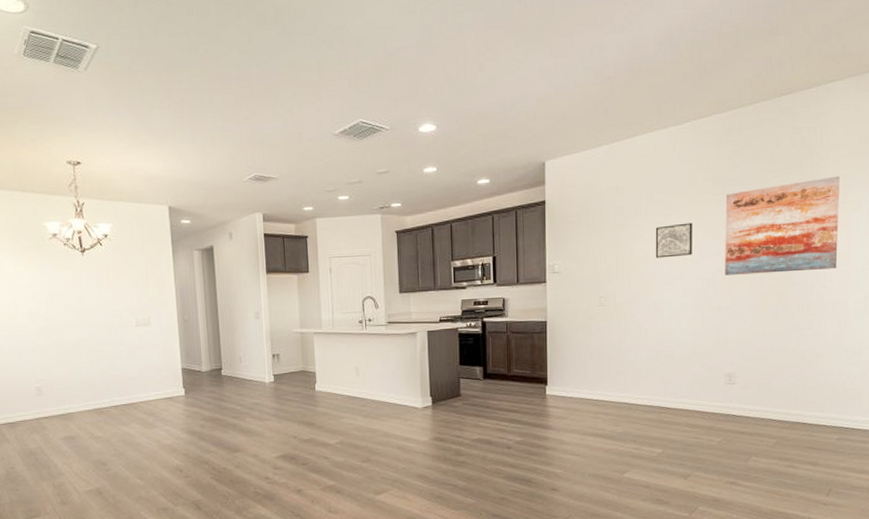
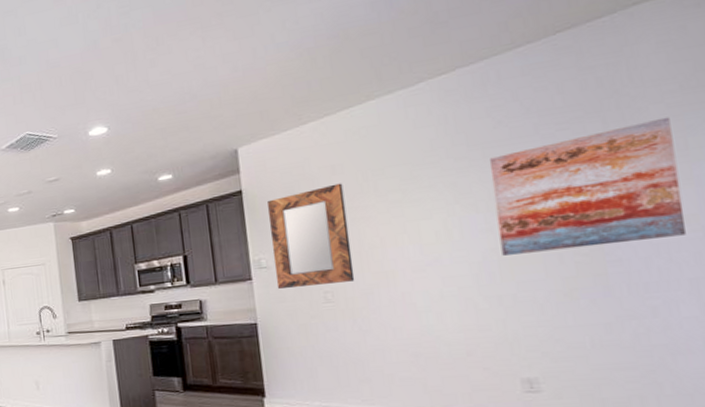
home mirror: none [564,203,623,292] -> present [267,183,355,289]
wall art: present [655,222,693,258] -> none [391,196,450,242]

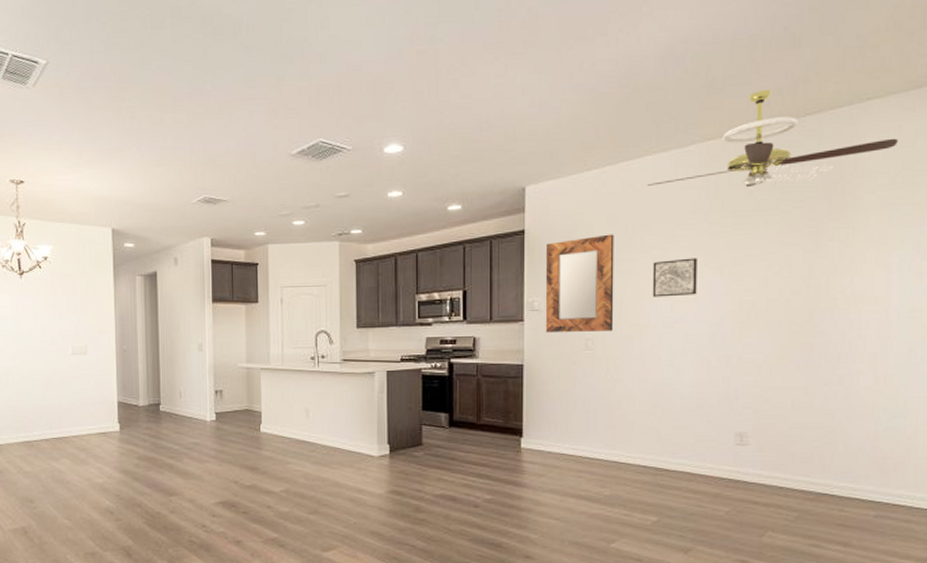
ceiling fan: none [374,13,684,130] -> present [648,89,898,188]
wall art: none [391,196,450,242] -> present [652,258,697,297]
wall art: present [489,117,686,256] -> none [736,207,878,319]

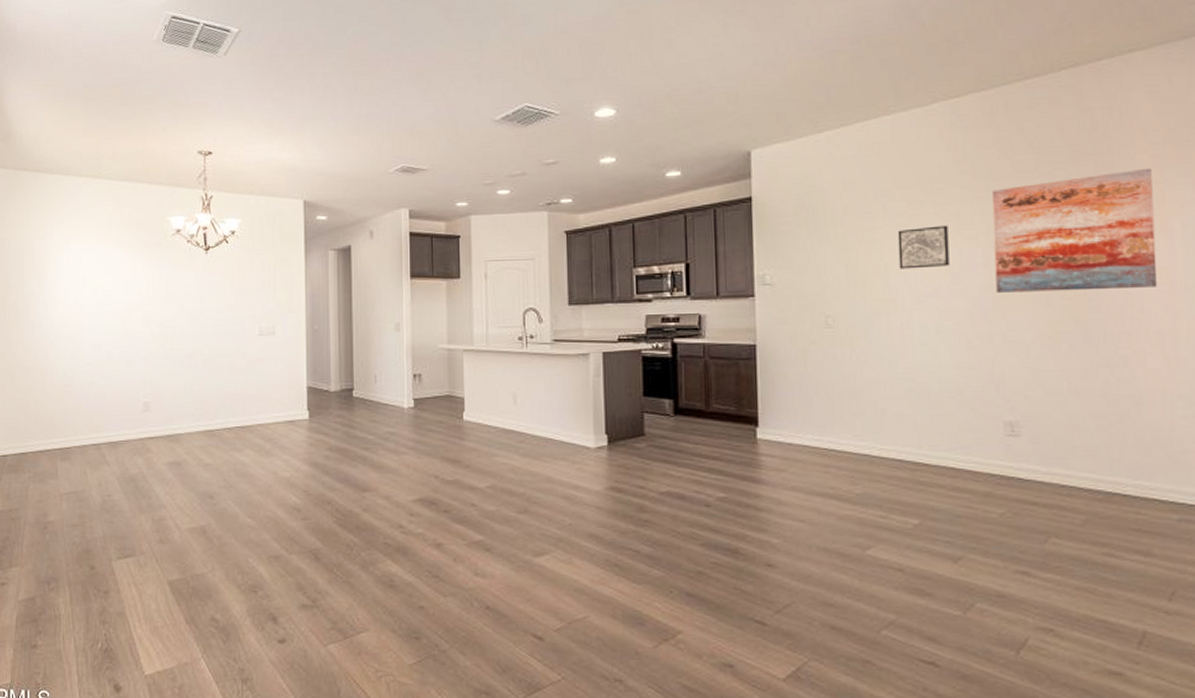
home mirror: present [545,234,614,332] -> none [776,200,857,309]
ceiling fan: present [648,89,898,188] -> none [887,42,1168,148]
wall art: none [736,207,878,319] -> present [991,168,1158,293]

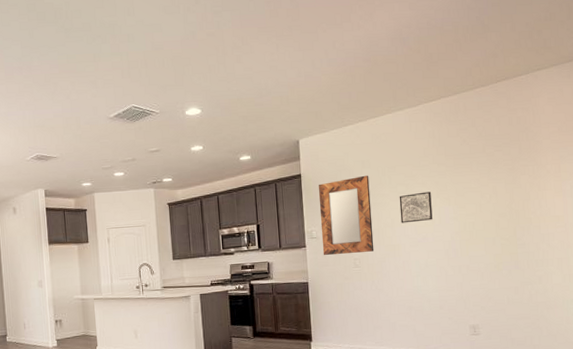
home mirror: none [776,200,857,309] -> present [318,175,374,255]
wall art: present [991,168,1158,293] -> none [457,149,557,237]

